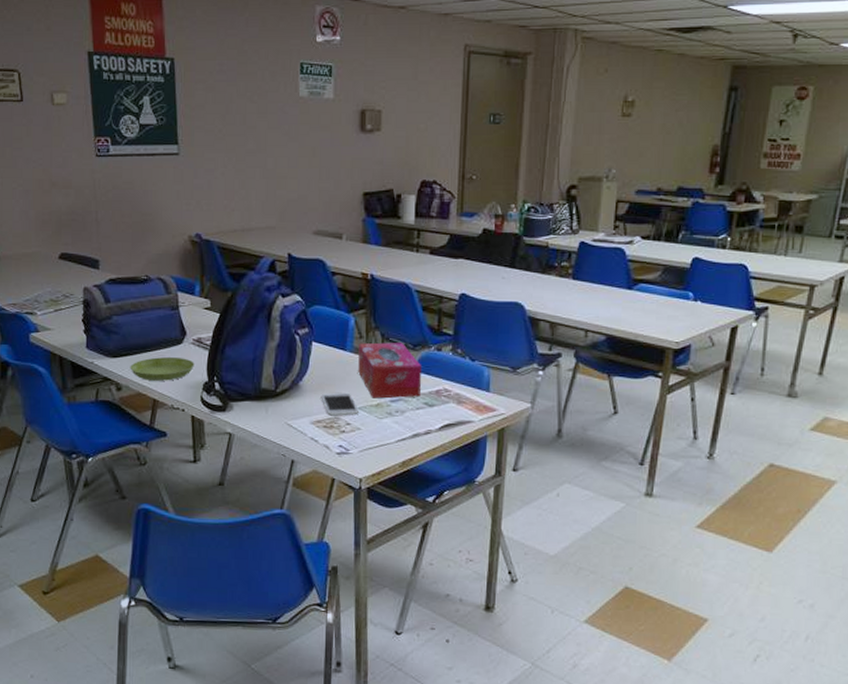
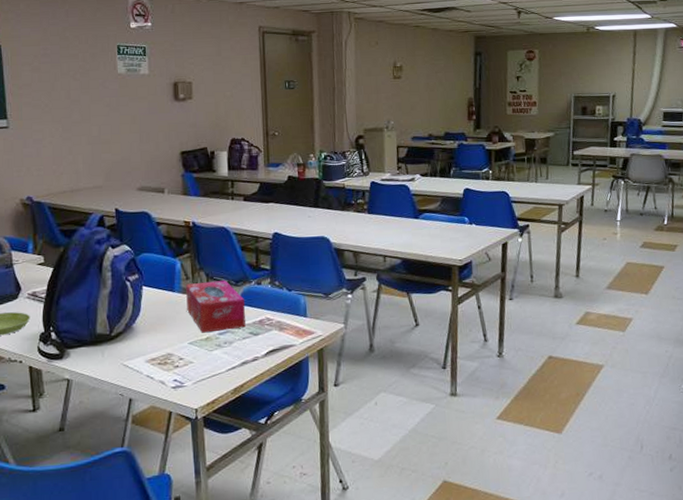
smartphone: present [321,392,359,416] -> none [153,330,190,353]

